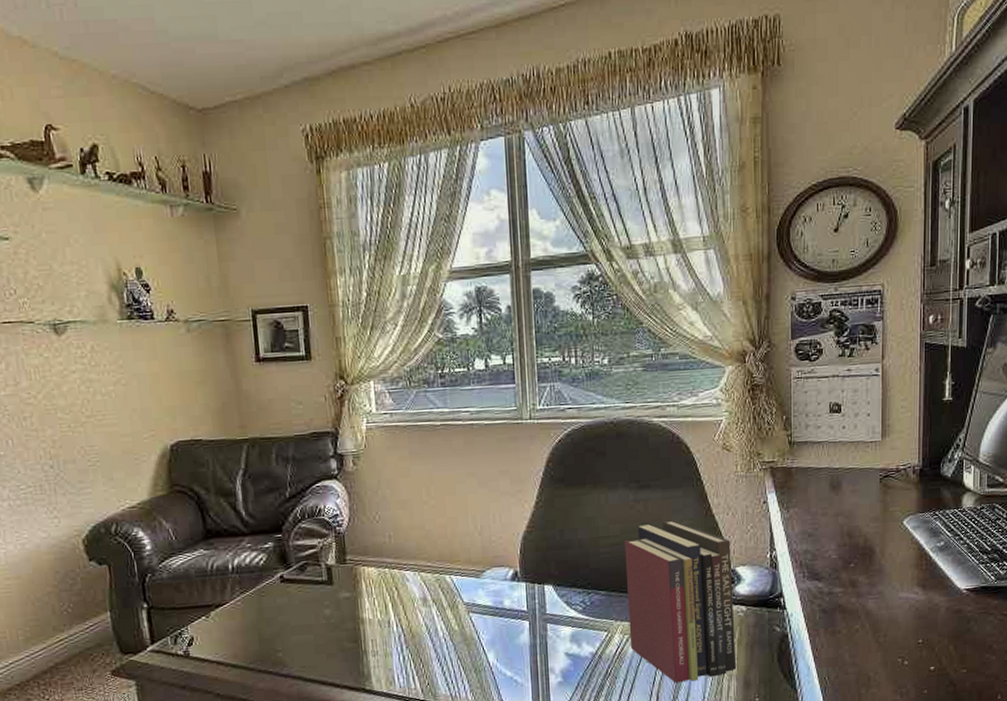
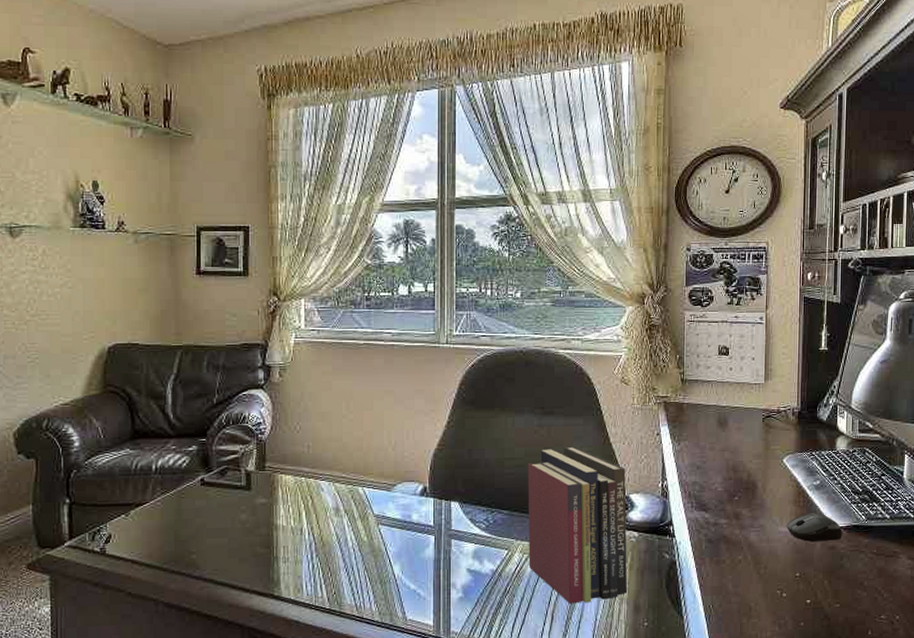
computer mouse: none [907,576,969,606] -> present [786,513,842,542]

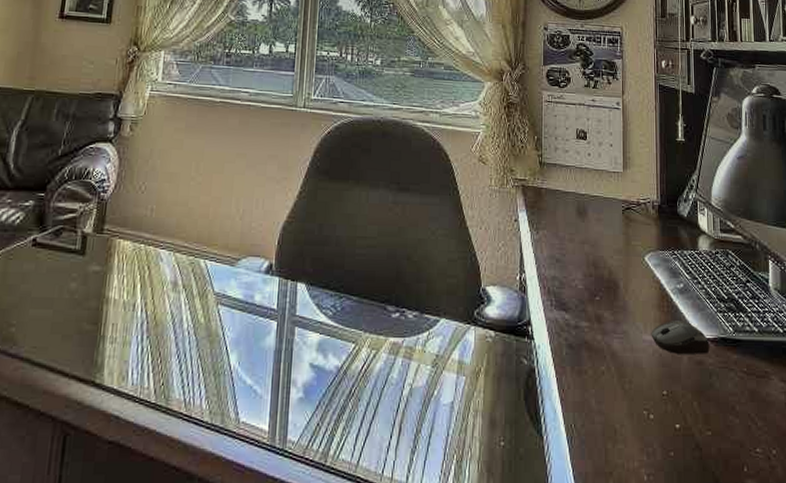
books: present [528,446,628,604] -> none [376,227,483,414]

